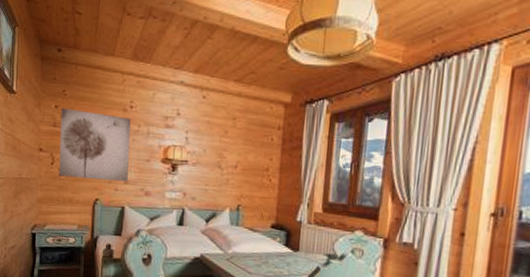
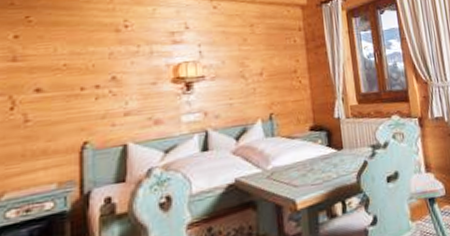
wall art: present [59,108,131,182] -> none [23,37,129,124]

